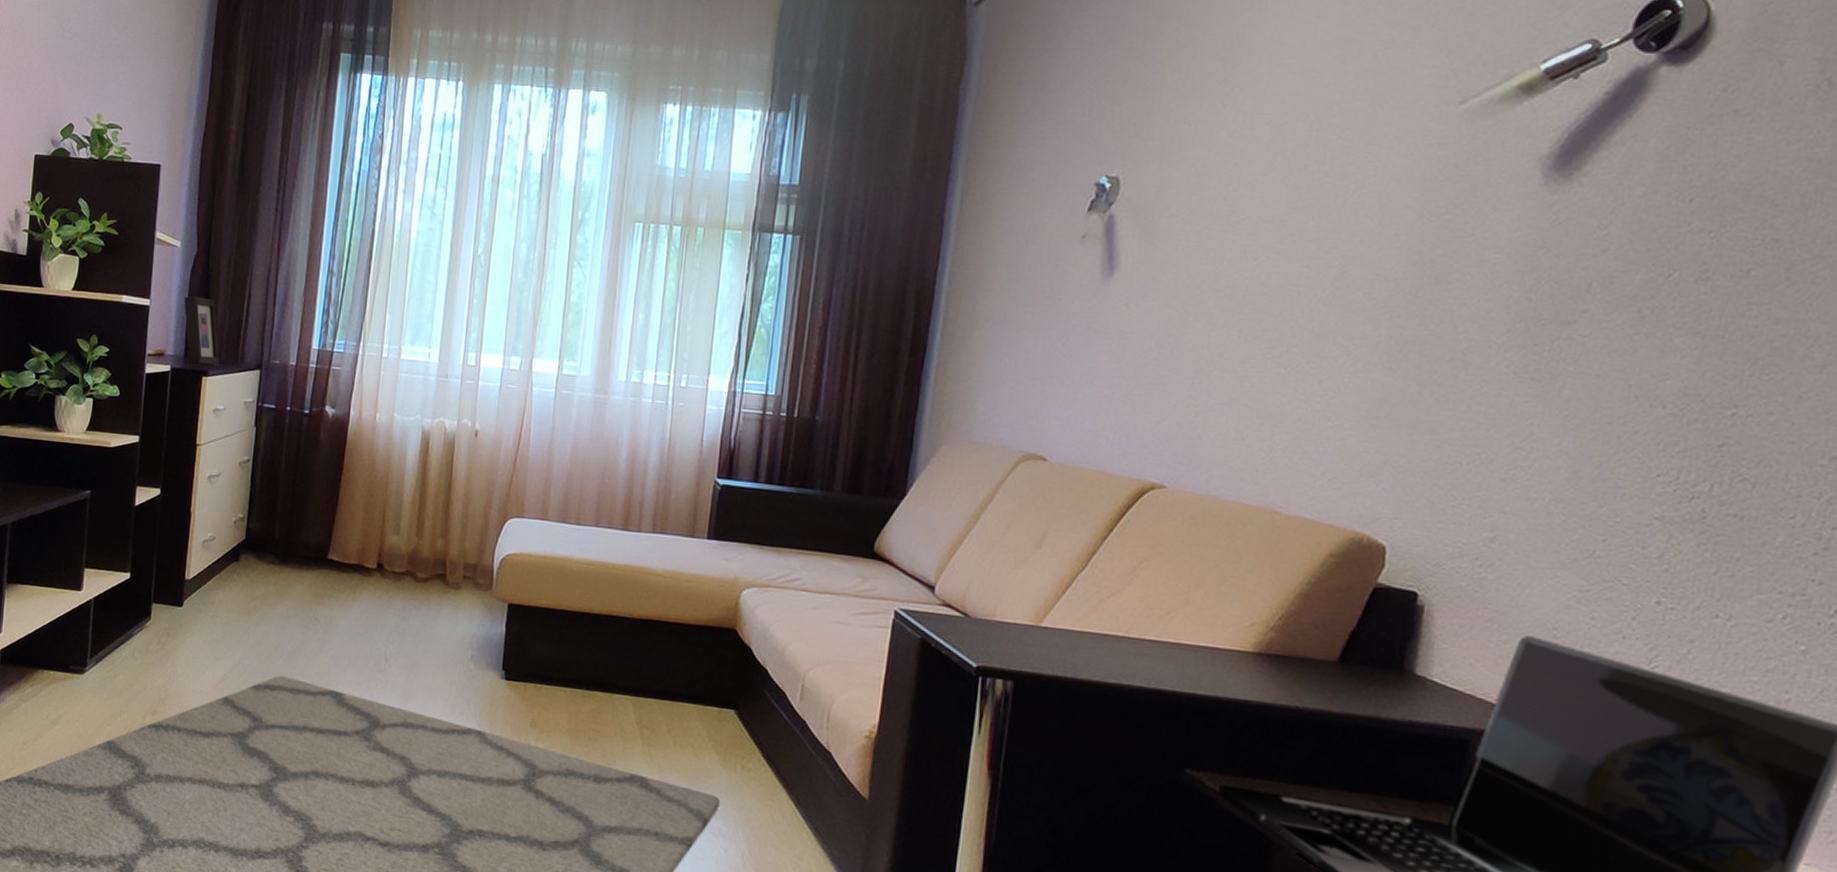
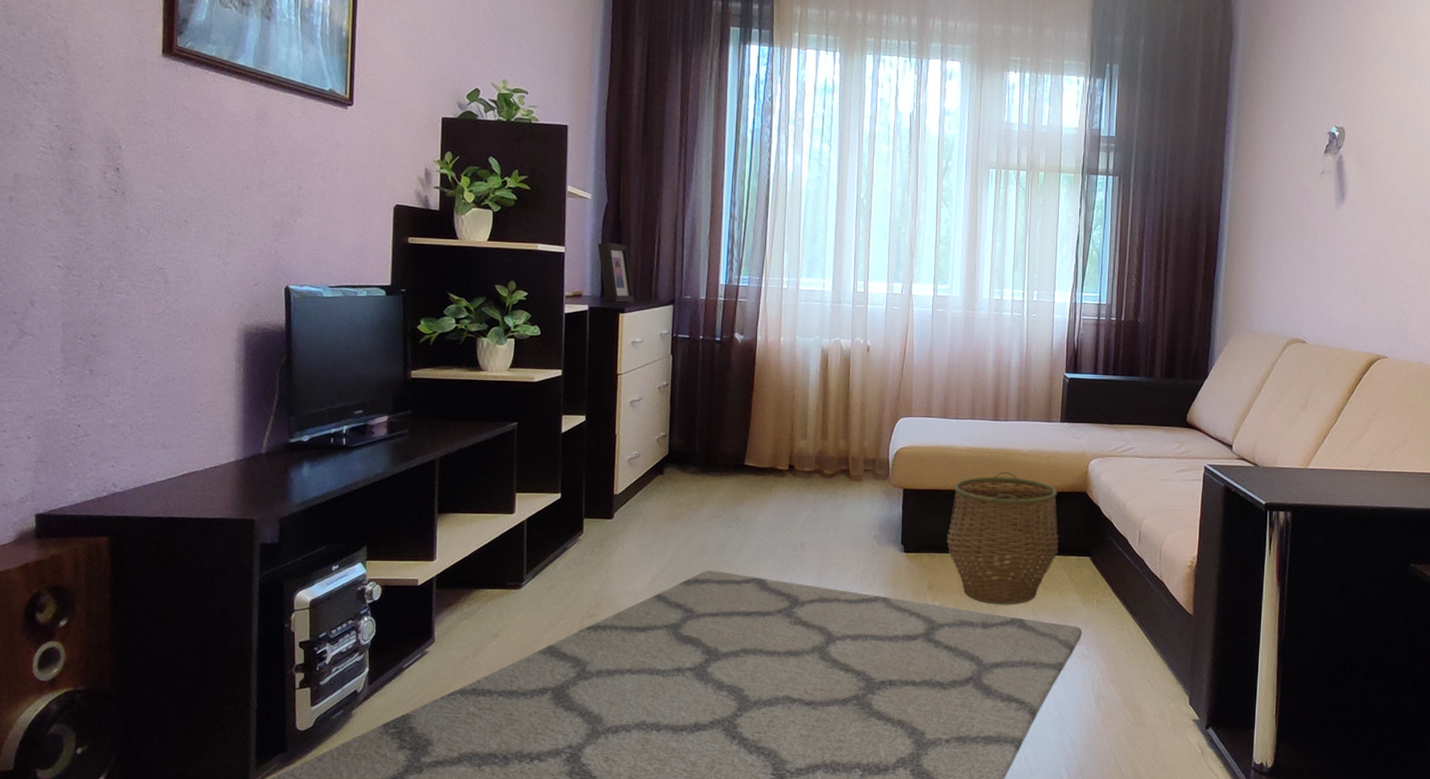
basket: none [557,593,699,758] -> present [947,471,1059,604]

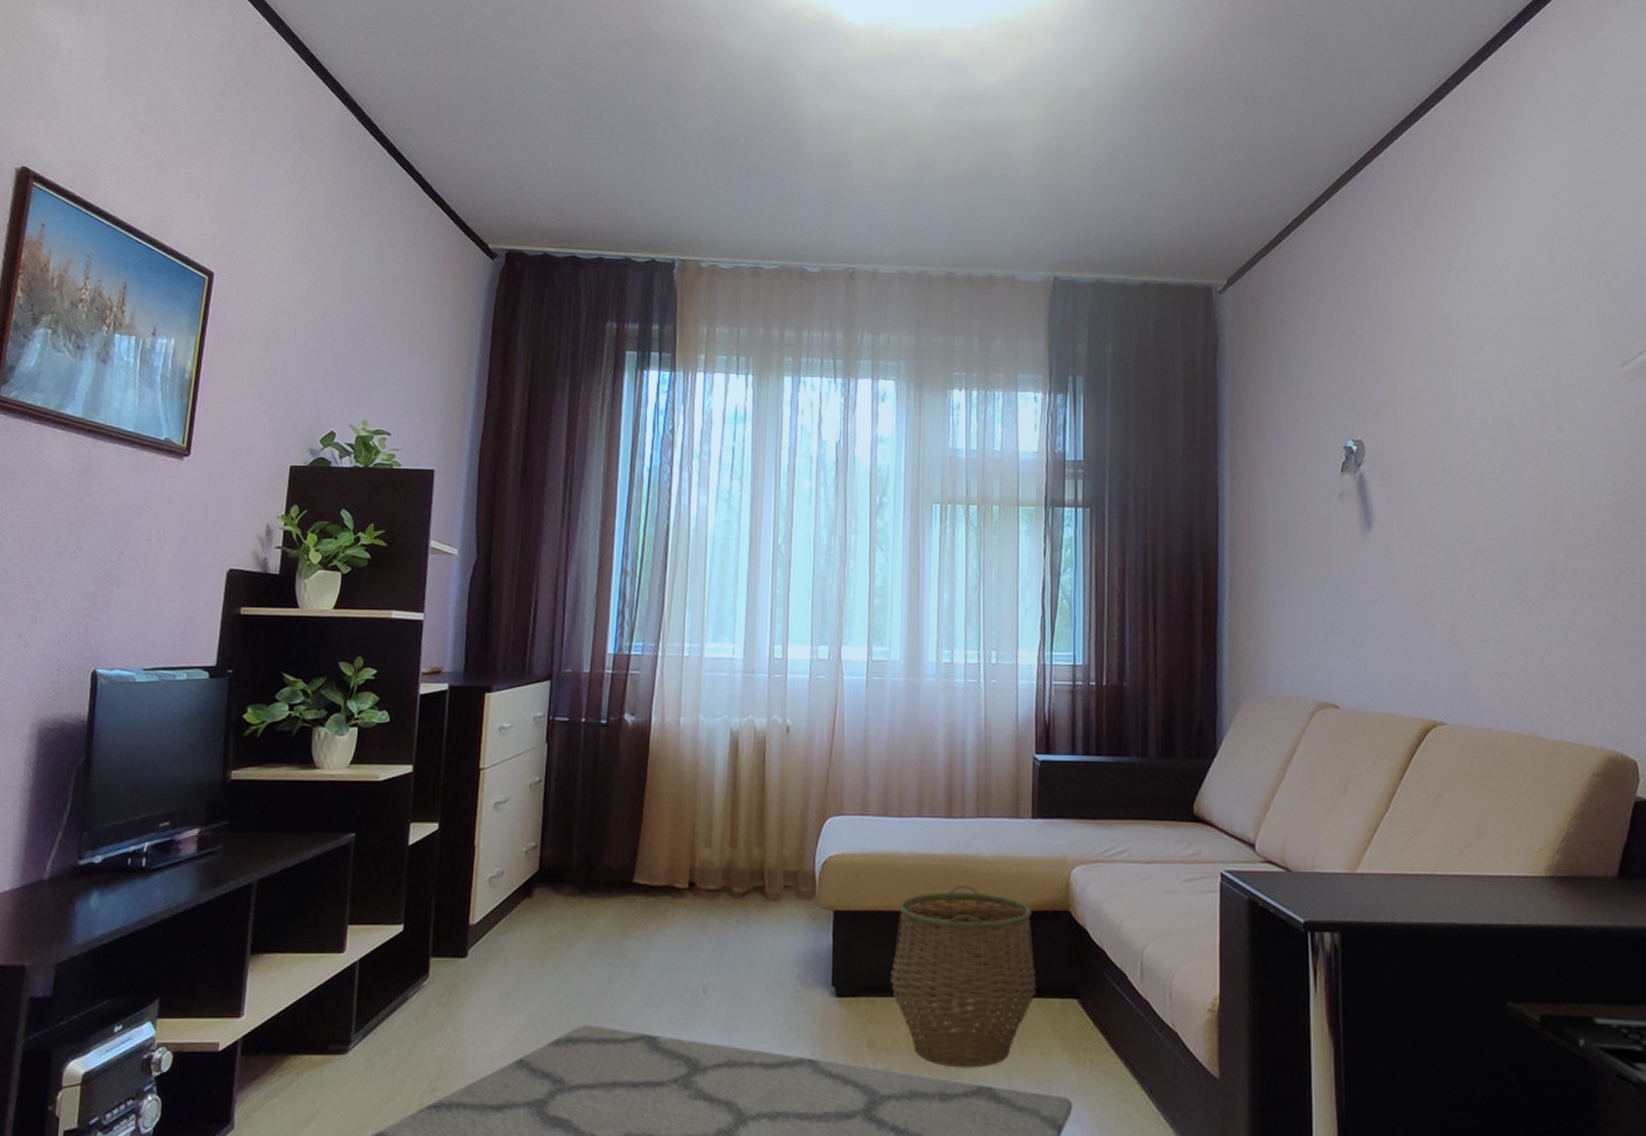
picture frame: present [597,242,635,304] -> none [463,607,505,681]

